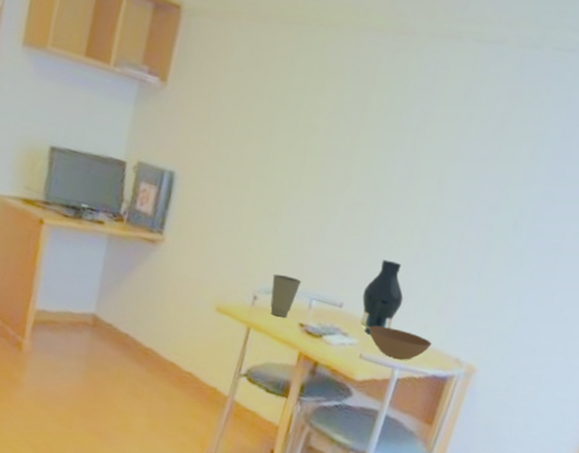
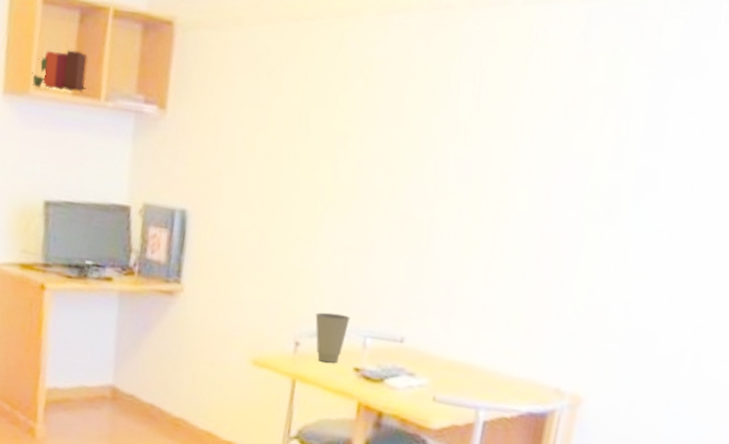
books: none [49,13,101,55] -> present [31,50,87,92]
vase: present [360,260,403,334] -> none [427,278,478,371]
bowl: present [369,325,432,360] -> none [440,359,522,398]

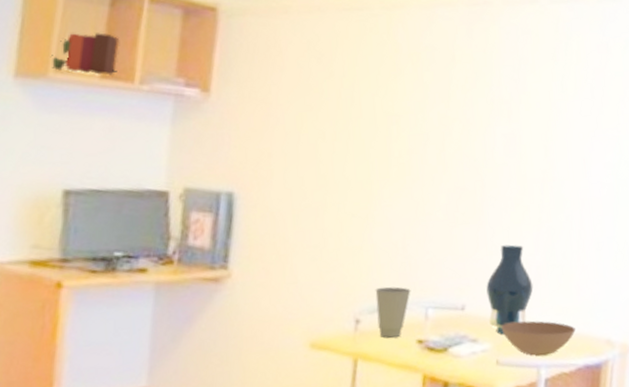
vase: none [427,278,478,371] -> present [486,244,534,334]
bowl: none [440,359,522,398] -> present [501,320,577,356]

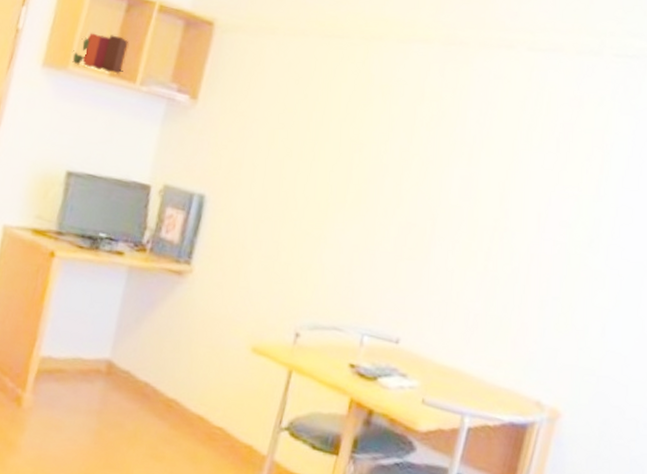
cup: present [375,286,411,338] -> none [315,306,351,357]
vase: present [486,244,534,334] -> none [421,287,469,374]
bowl: present [501,320,577,356] -> none [431,364,507,405]

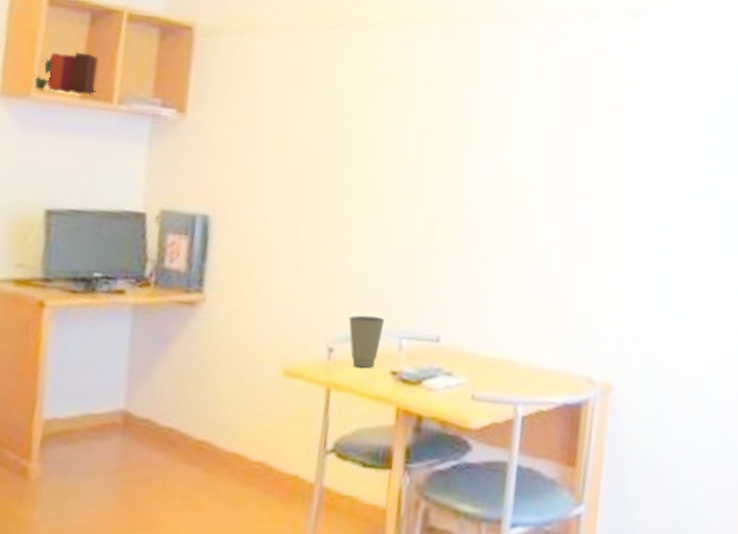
cup: none [315,306,351,357] -> present [348,315,385,368]

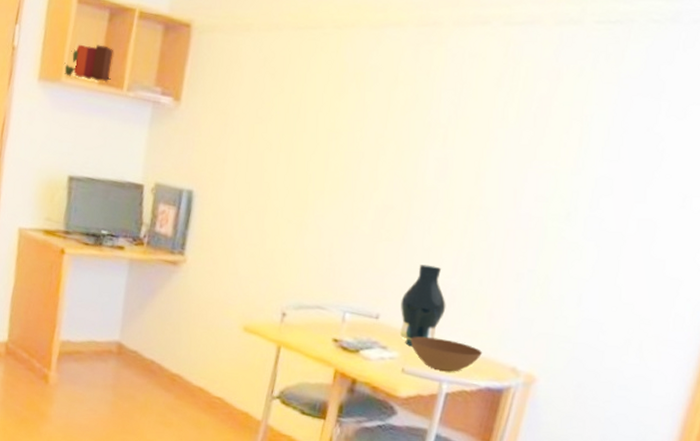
cup: present [348,315,385,368] -> none [301,288,332,333]
vase: none [462,275,511,368] -> present [400,265,446,346]
bowl: none [477,355,556,392] -> present [410,336,483,372]

